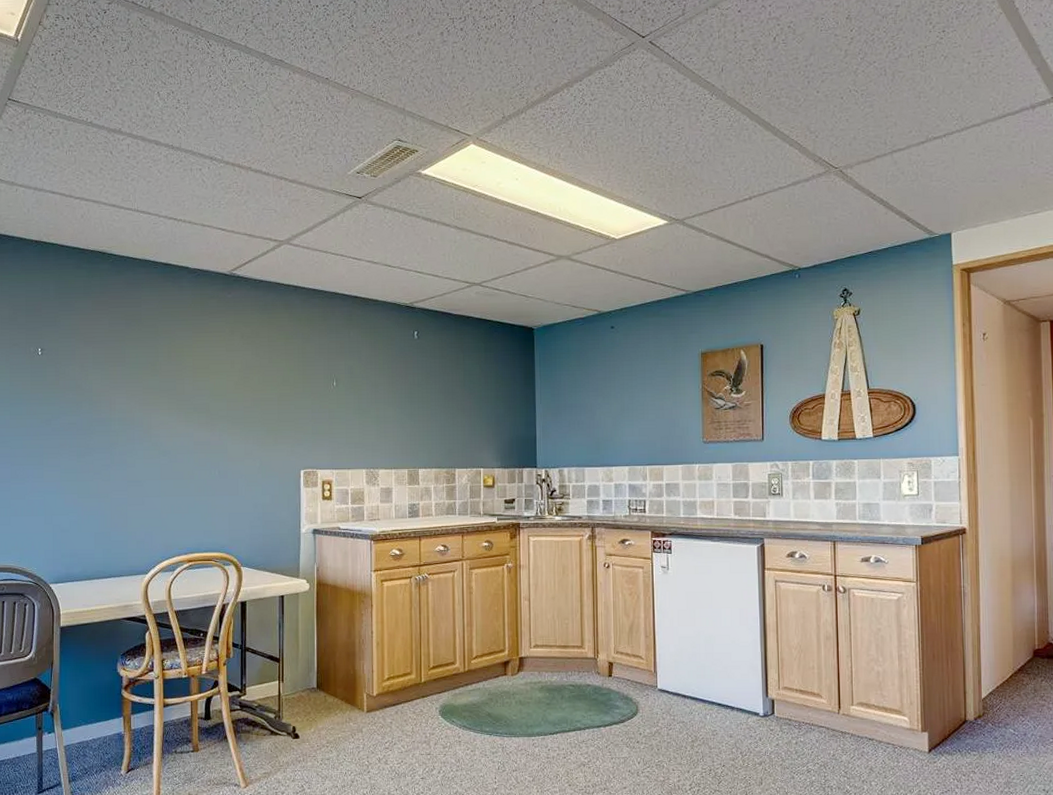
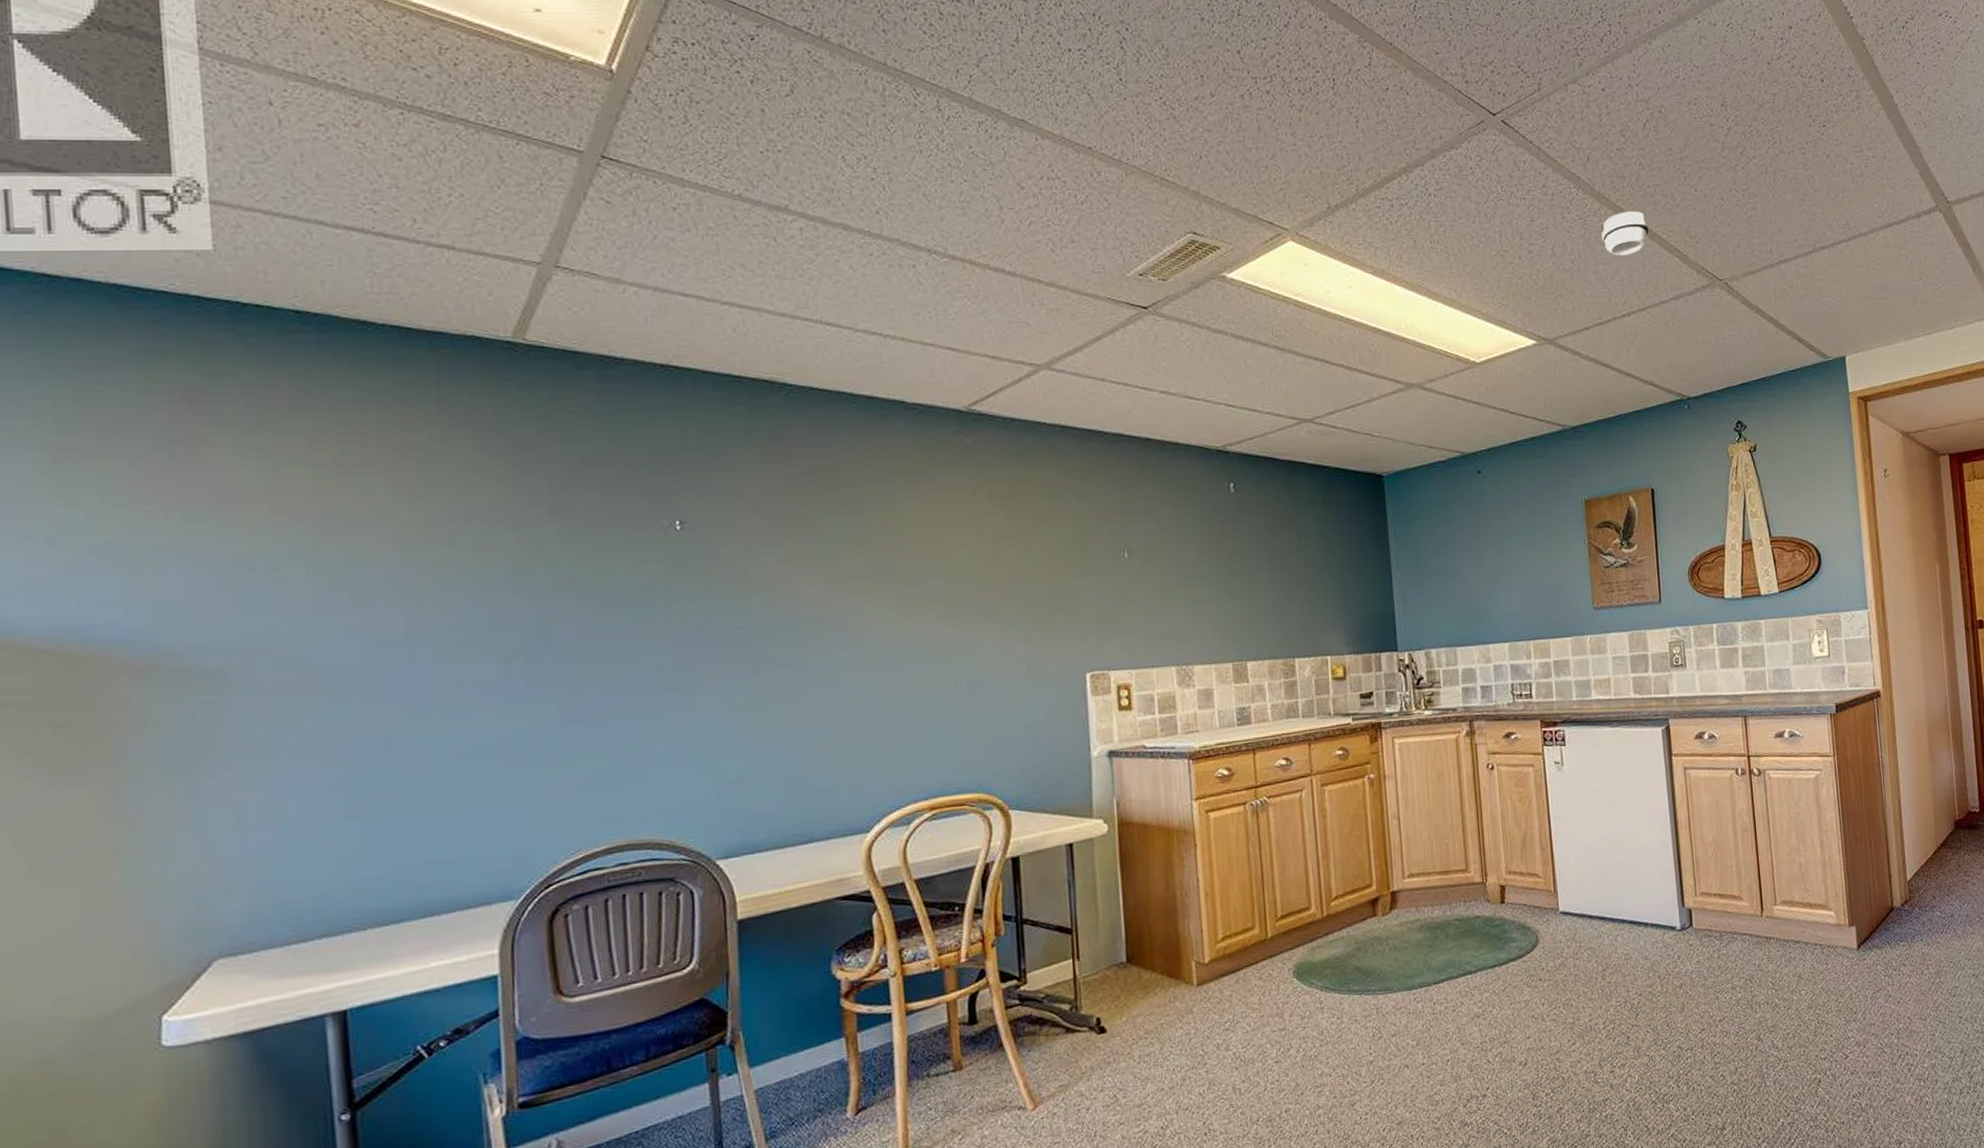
smoke detector: none [730,112,774,149] -> present [1601,212,1650,255]

